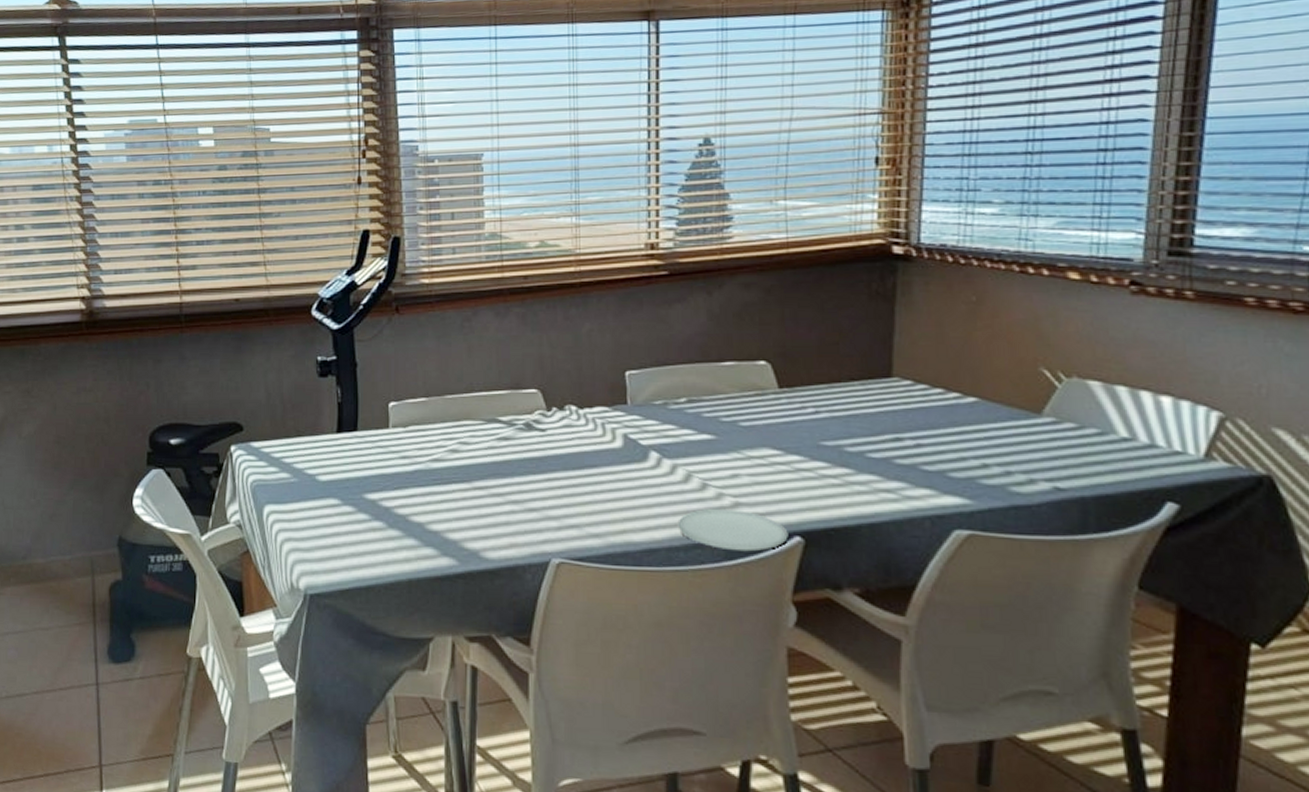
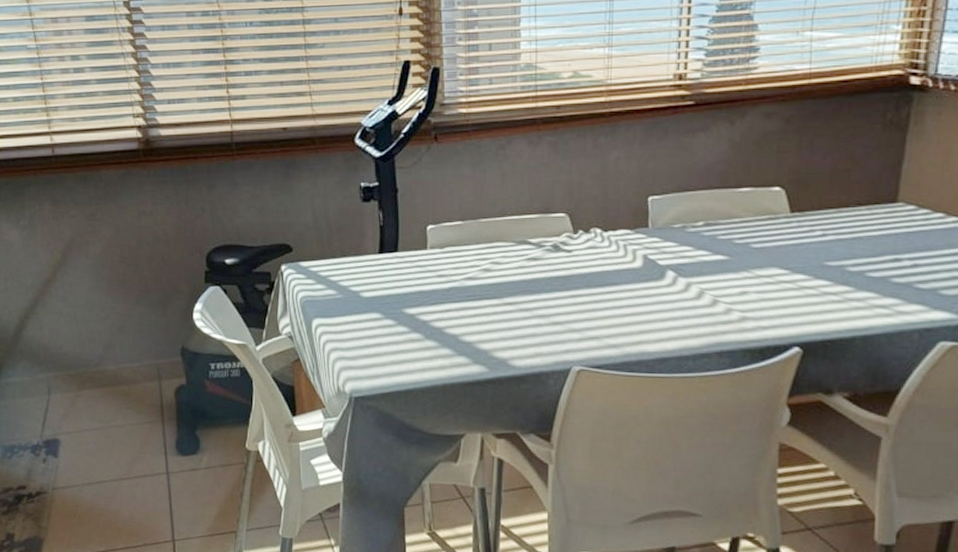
plate: present [677,508,788,552] -> none [688,322,788,361]

